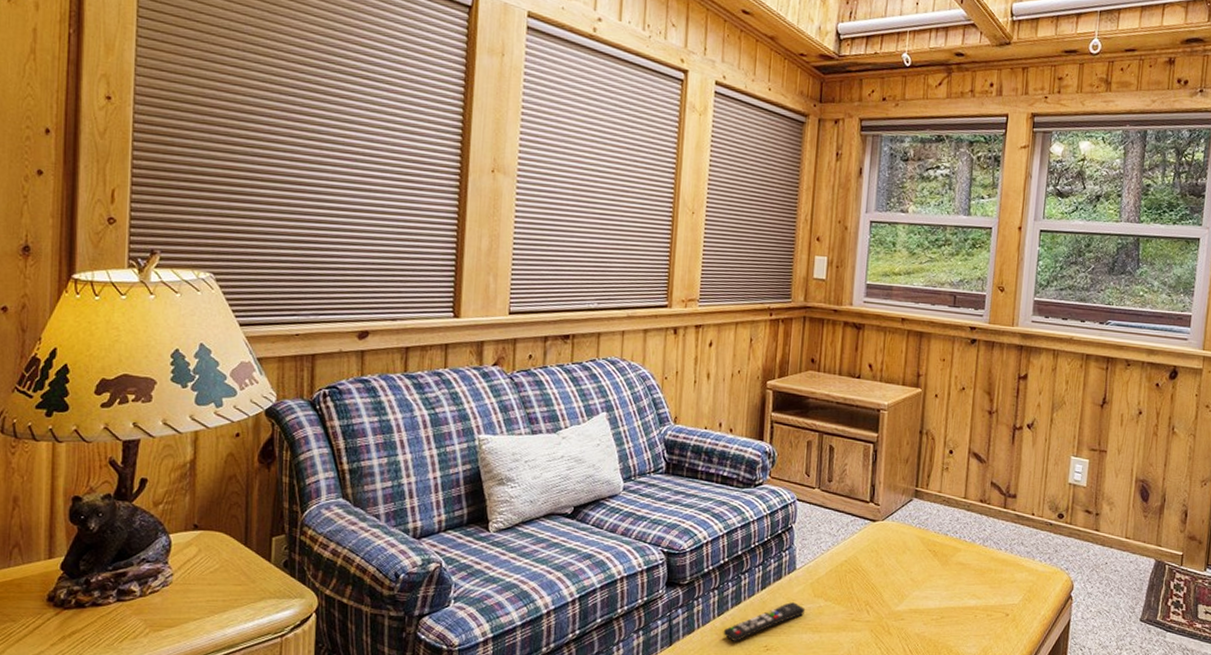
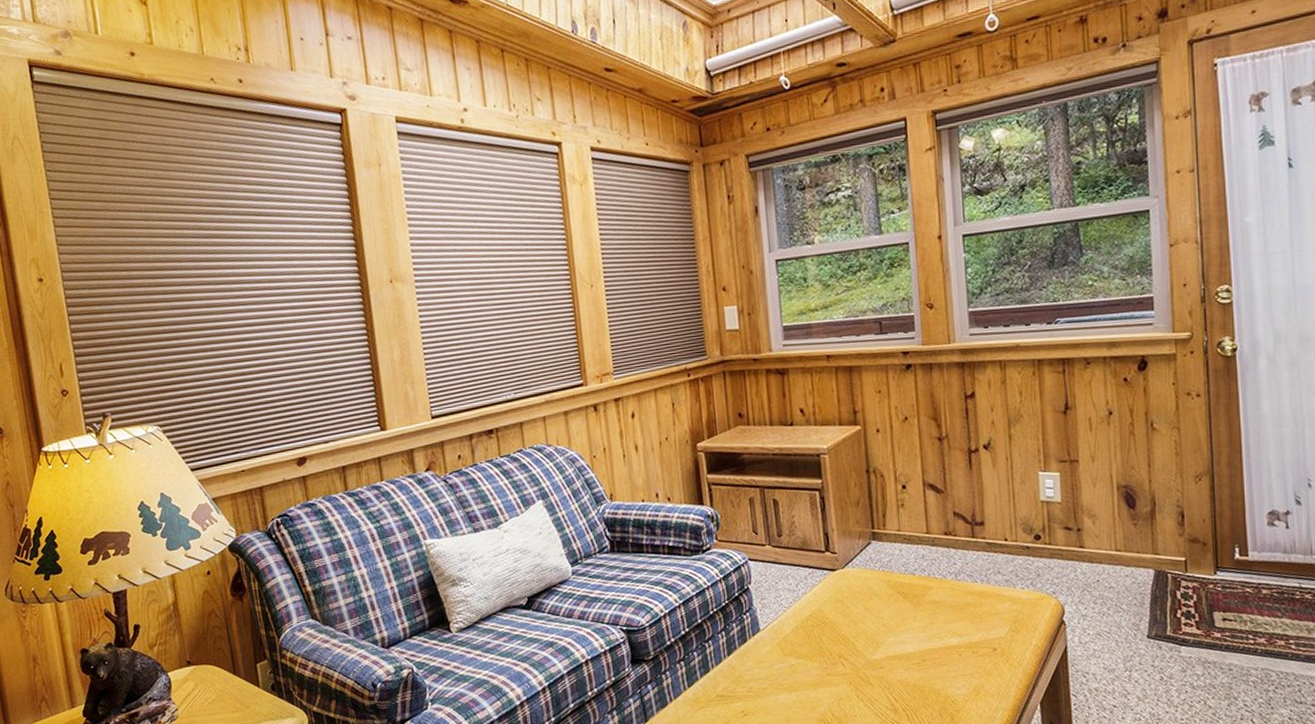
remote control: present [723,601,806,643] -> none [696,663,778,712]

